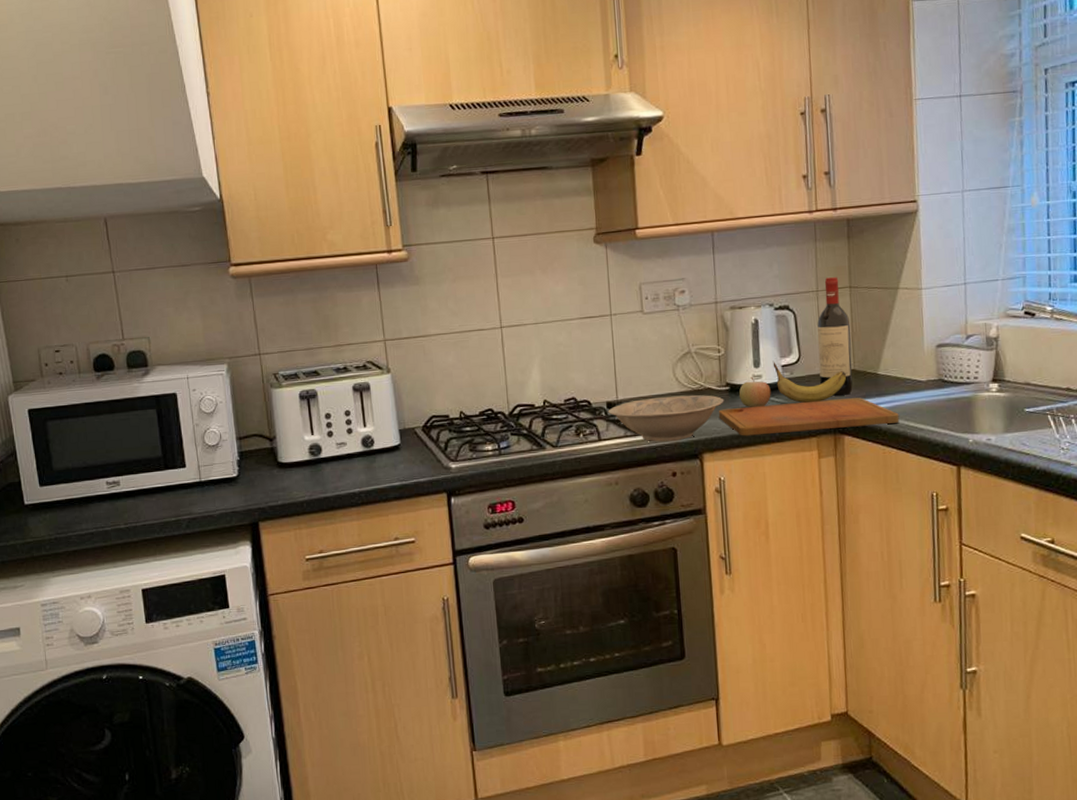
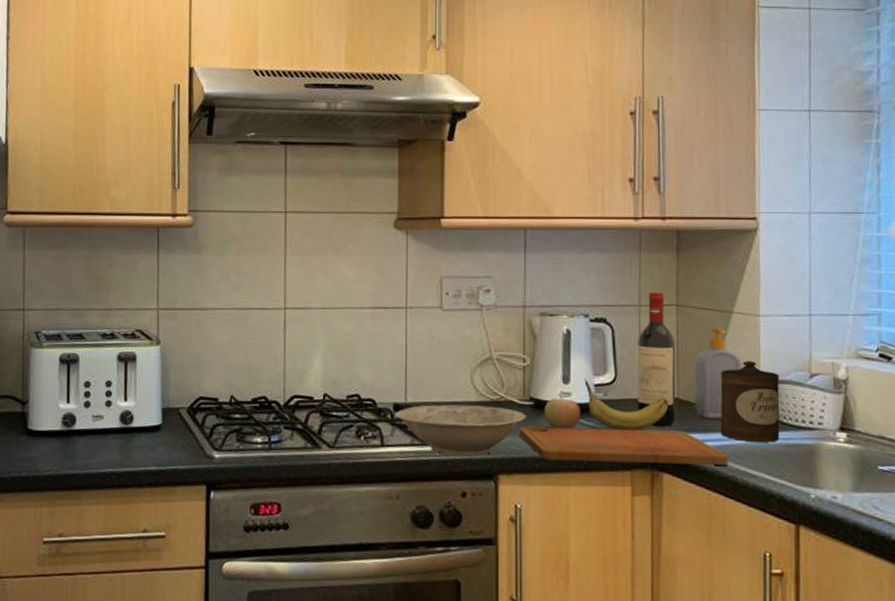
soap bottle: none [867,304,908,384] -> present [694,329,742,419]
canister: none [890,330,942,401] -> present [720,361,780,442]

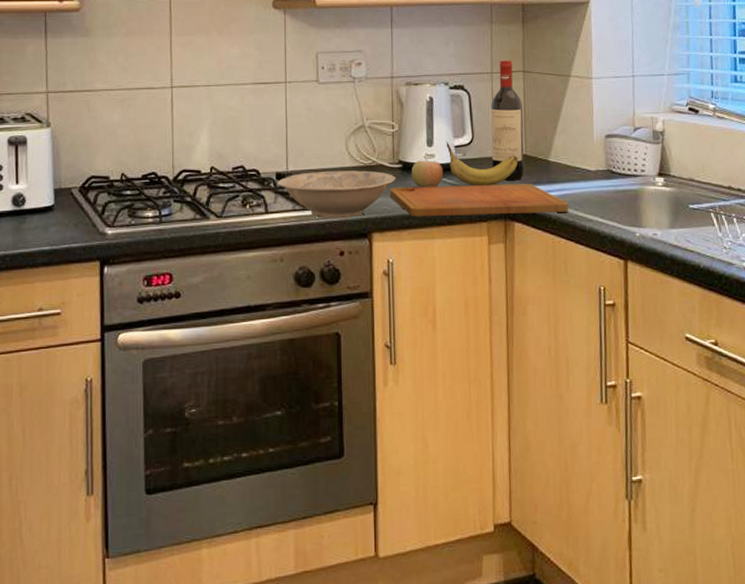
soap bottle: present [694,329,742,419] -> none [539,91,579,171]
canister: present [720,361,780,442] -> none [561,119,611,190]

